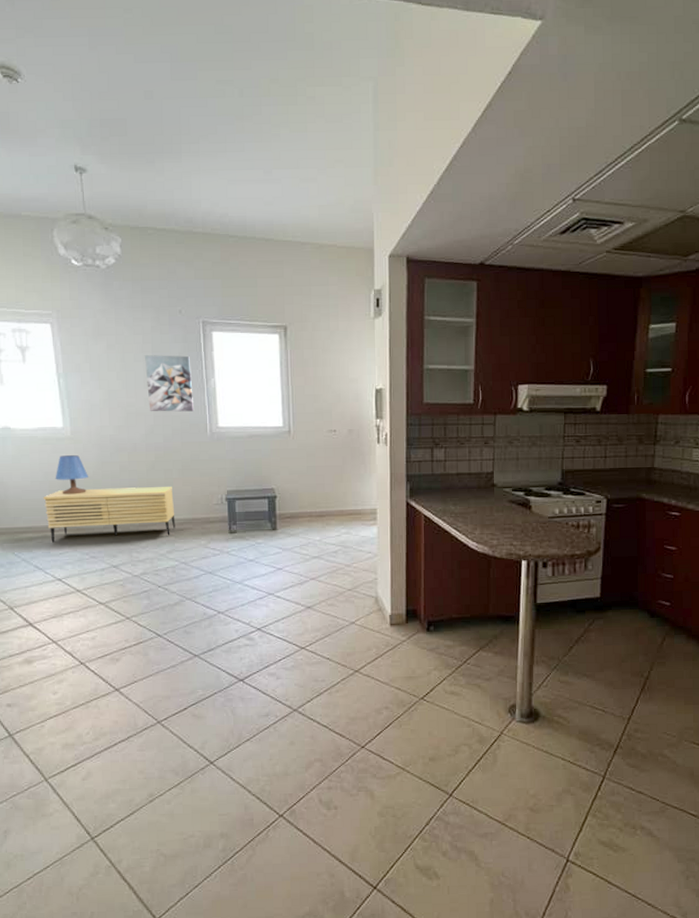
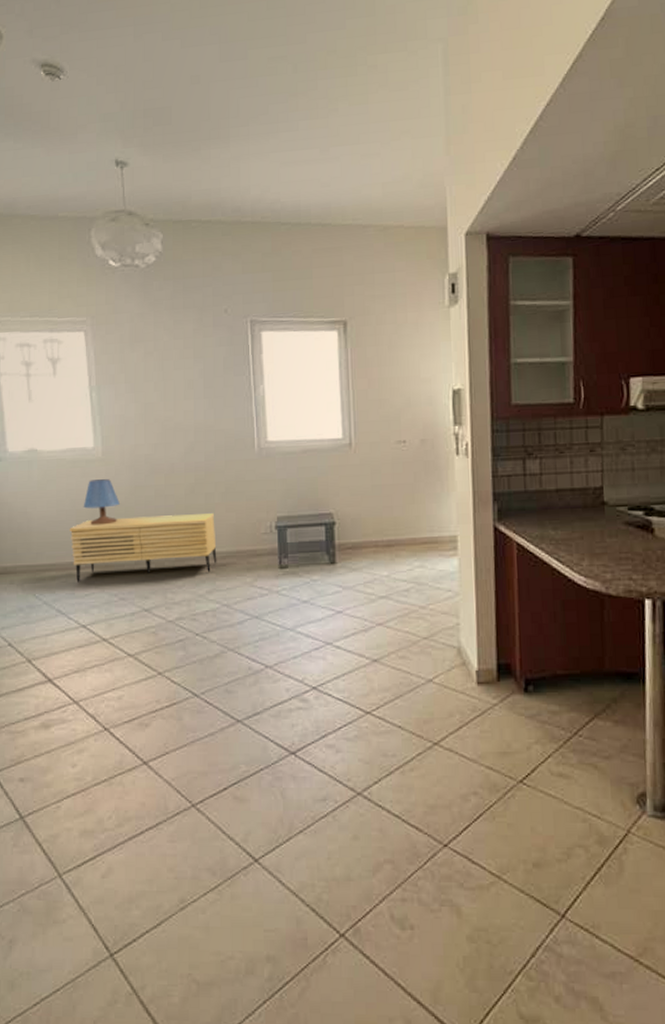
wall art: present [145,355,194,412] -> none [186,360,239,426]

